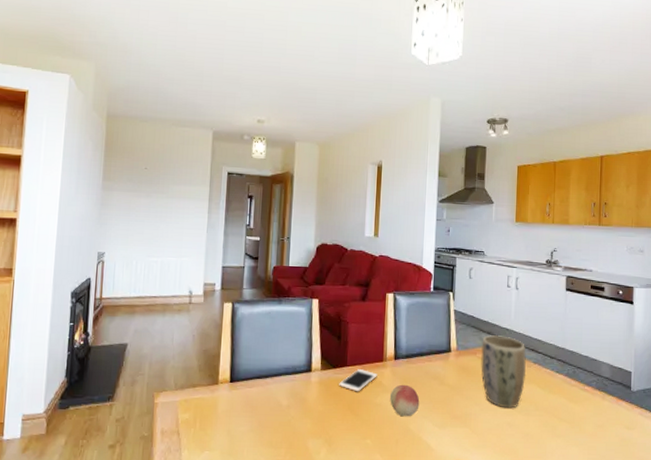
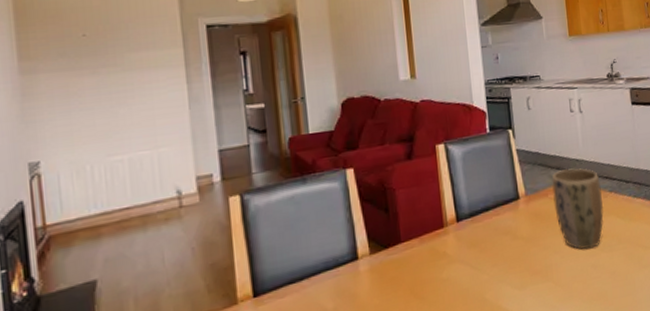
cell phone: present [339,369,377,392] -> none [395,242,440,272]
fruit: present [390,384,420,417] -> none [458,248,494,287]

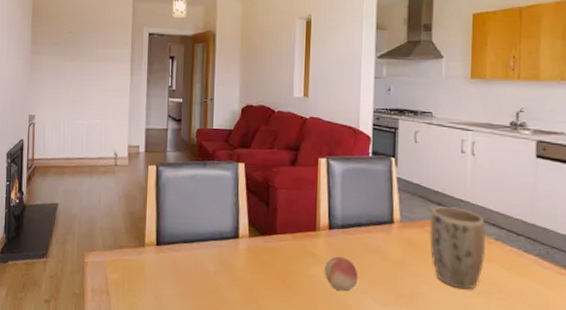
fruit: none [458,248,494,287] -> present [325,256,358,292]

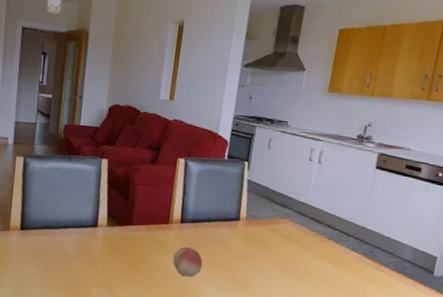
plant pot: present [430,206,486,290] -> none [269,207,322,280]

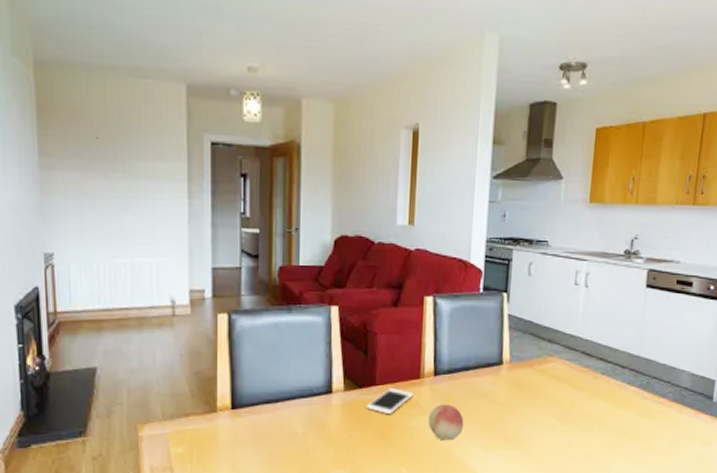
cell phone: none [123,229,162,250] -> present [366,388,413,415]

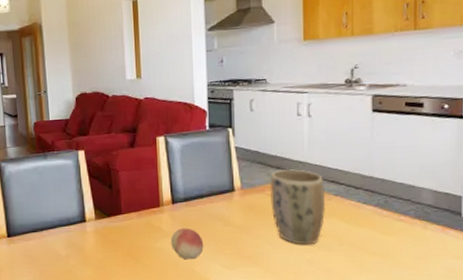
cell phone: present [366,388,413,415] -> none [115,216,155,239]
plant pot: none [538,342,594,427] -> present [270,168,326,245]

